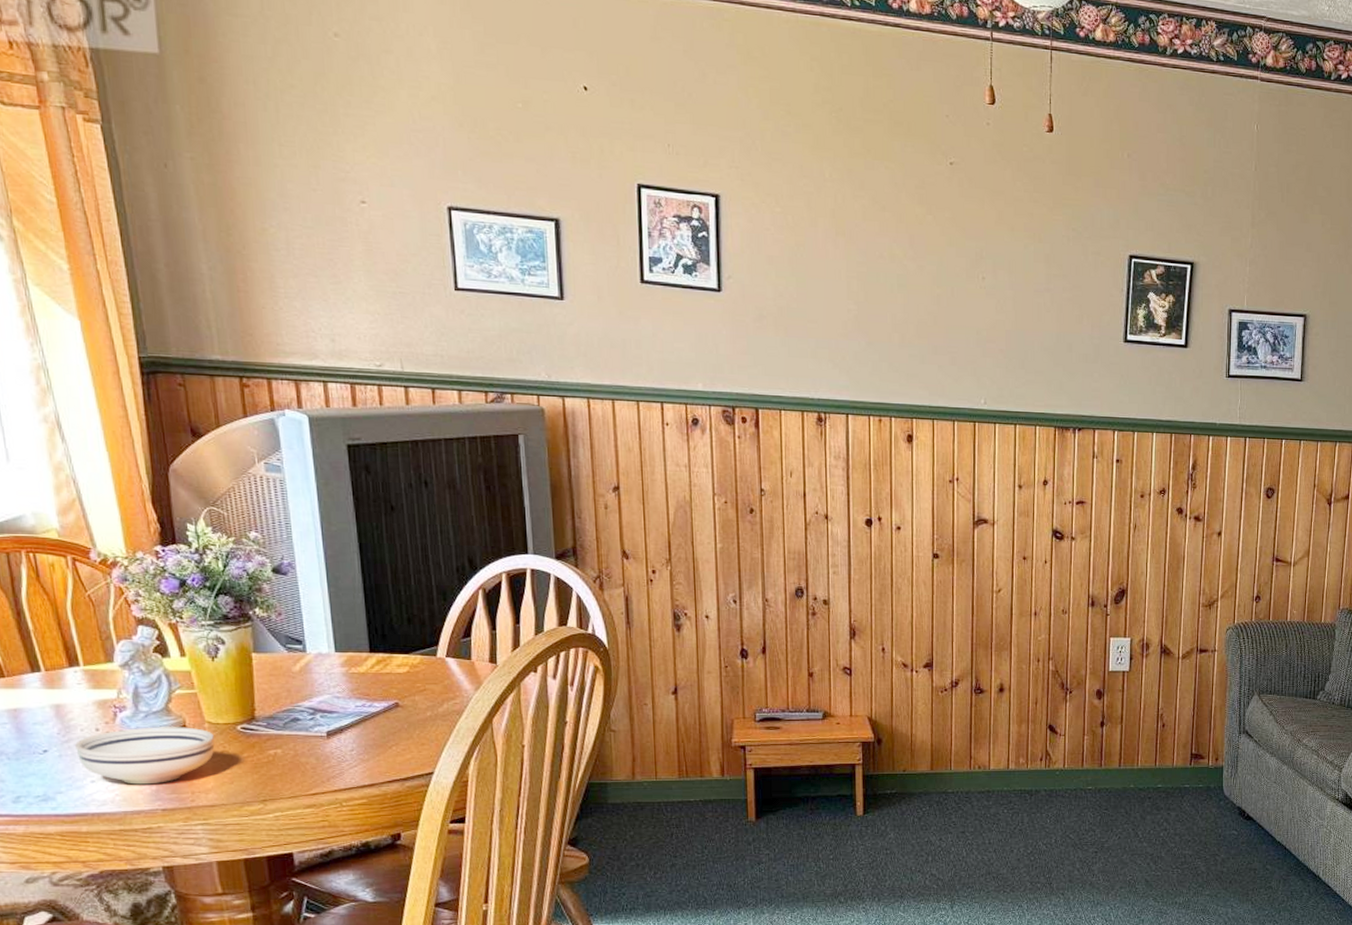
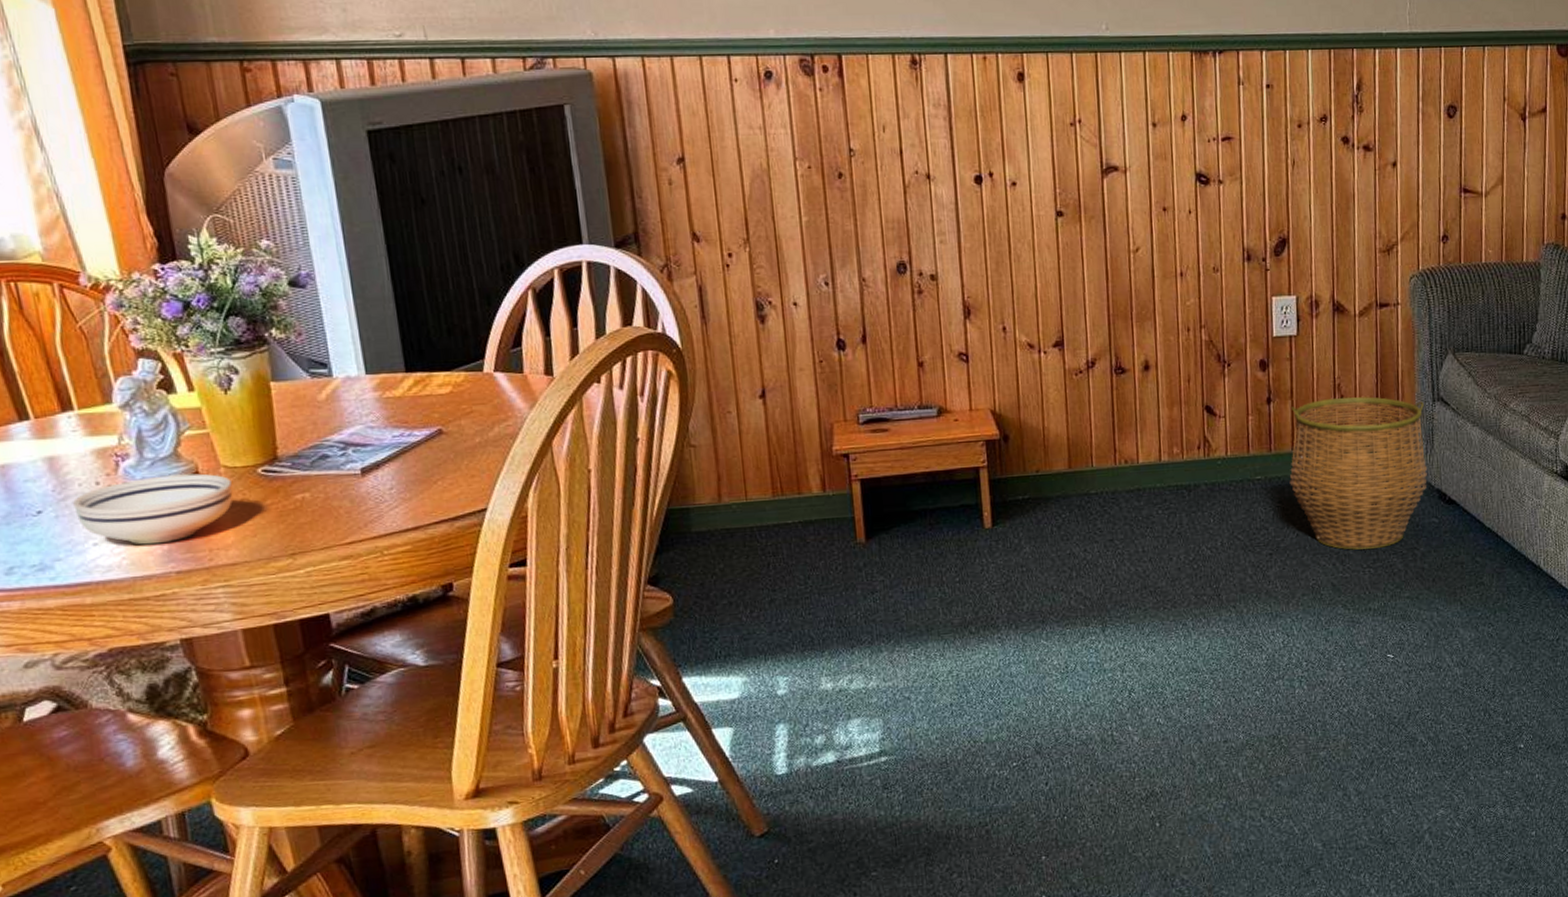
basket: none [1115,725,1231,854] -> present [1289,396,1427,550]

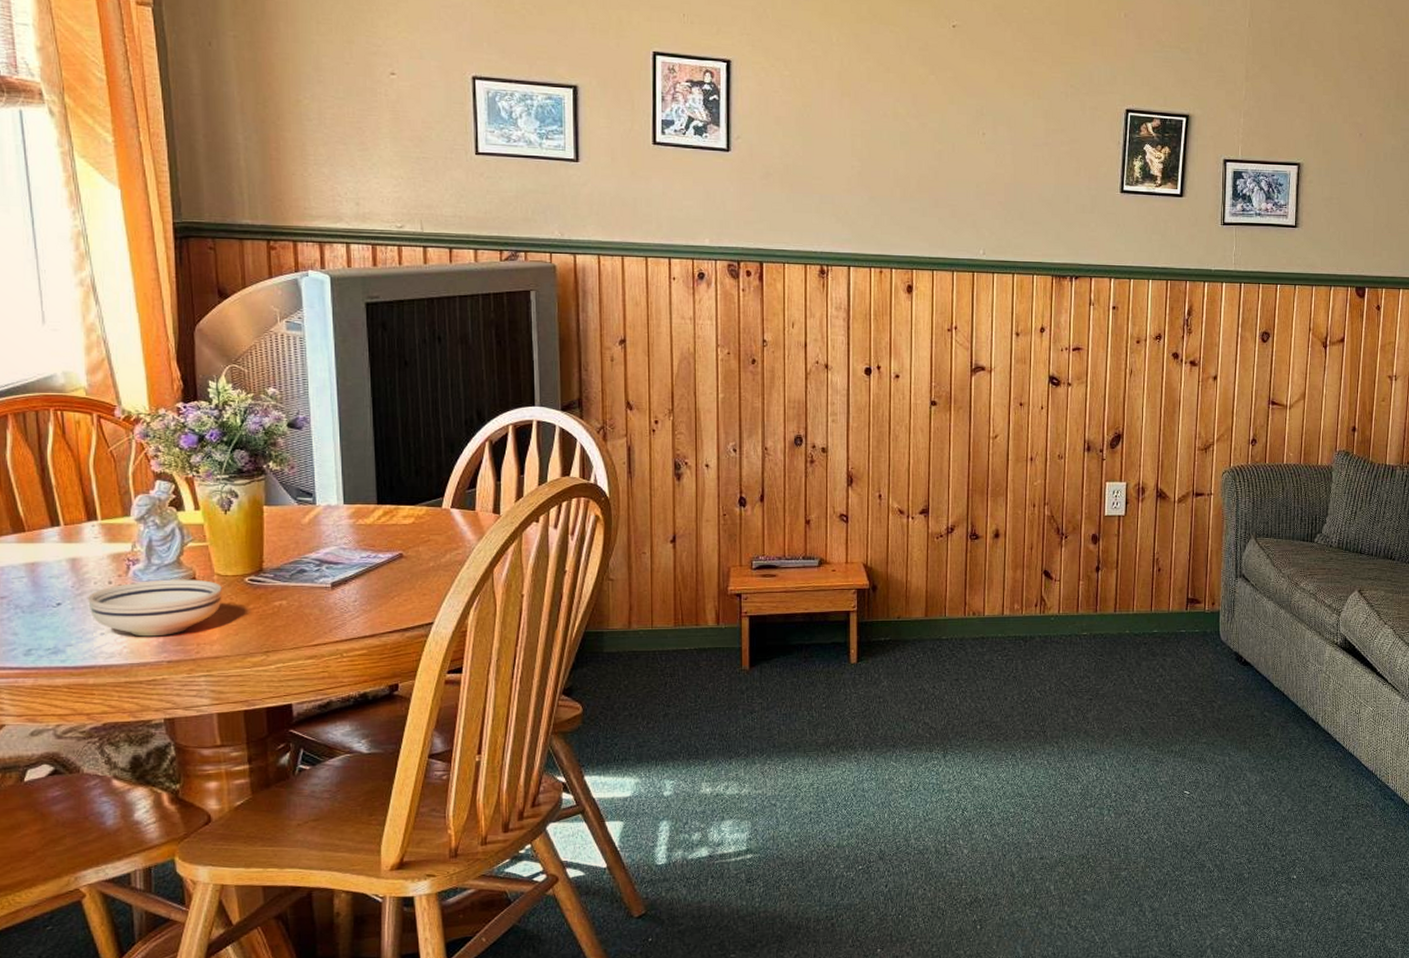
basket: present [1289,396,1427,550] -> none [1110,569,1228,701]

